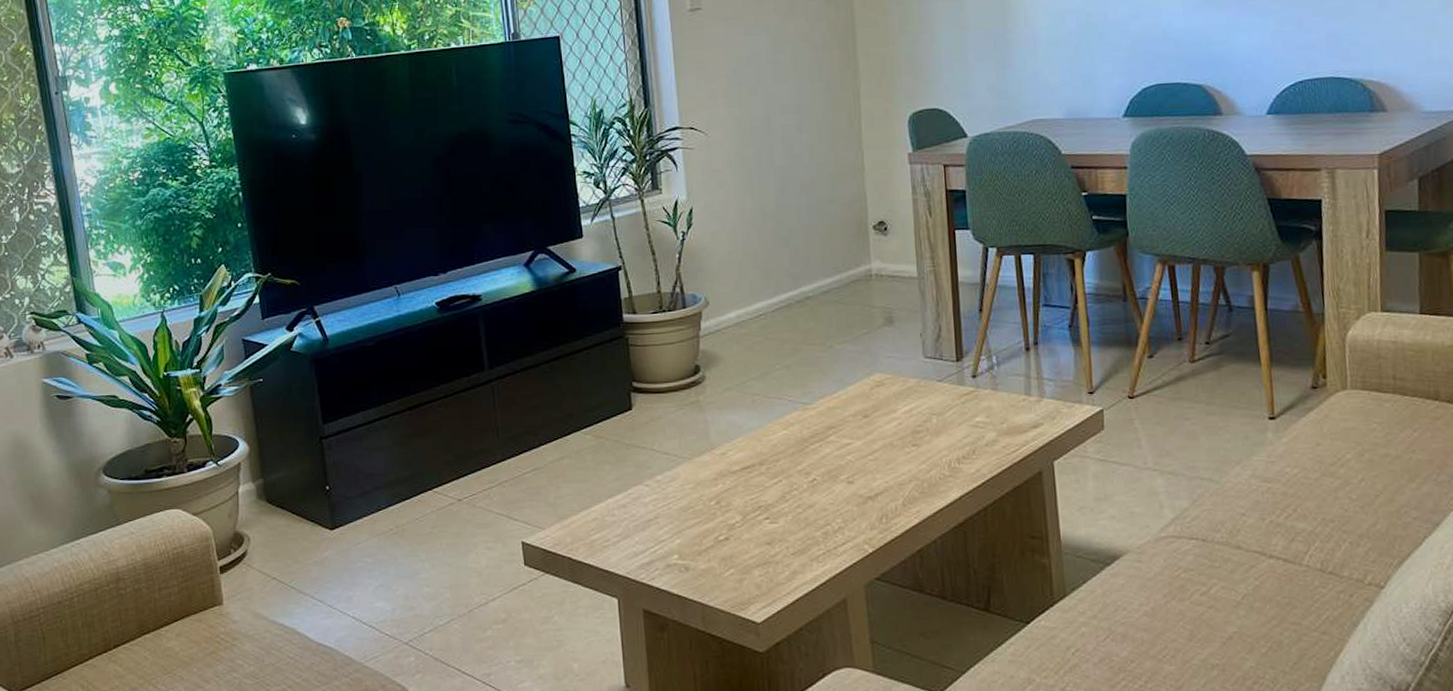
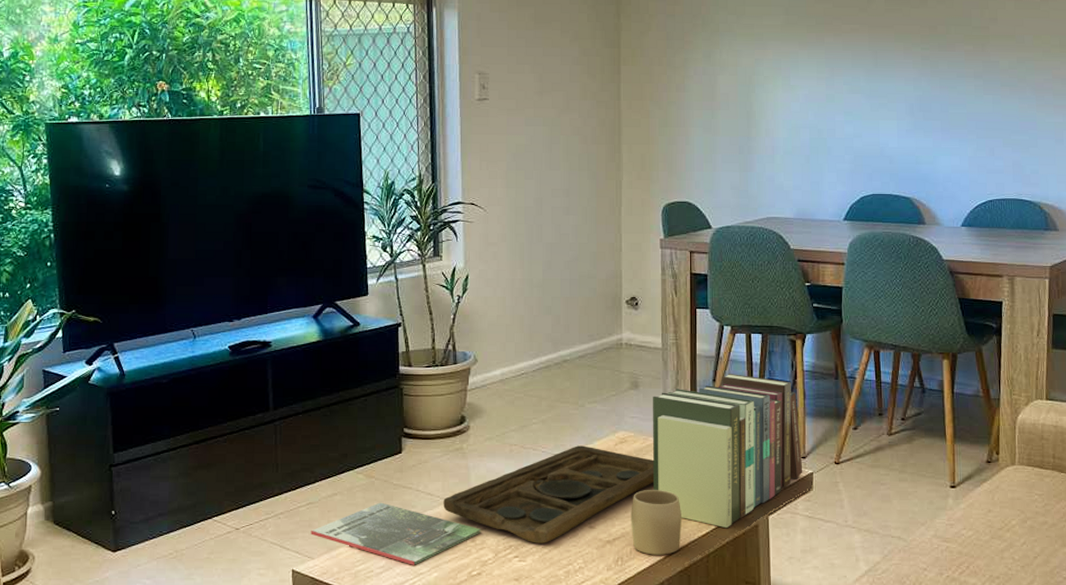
magazine: none [539,464,726,532] -> present [311,502,481,565]
decorative tray: none [681,391,919,503] -> present [443,445,655,543]
mug: none [893,437,954,511] -> present [631,490,683,555]
books: none [911,301,1091,478] -> present [653,373,803,529]

